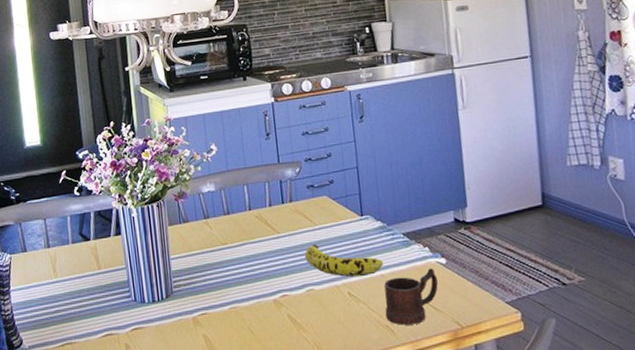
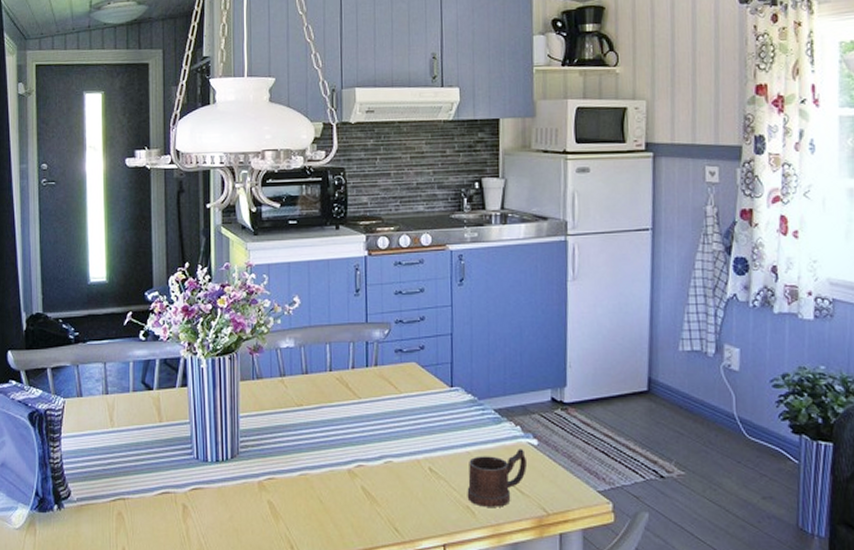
fruit: present [304,244,384,277] -> none [385,414,471,452]

